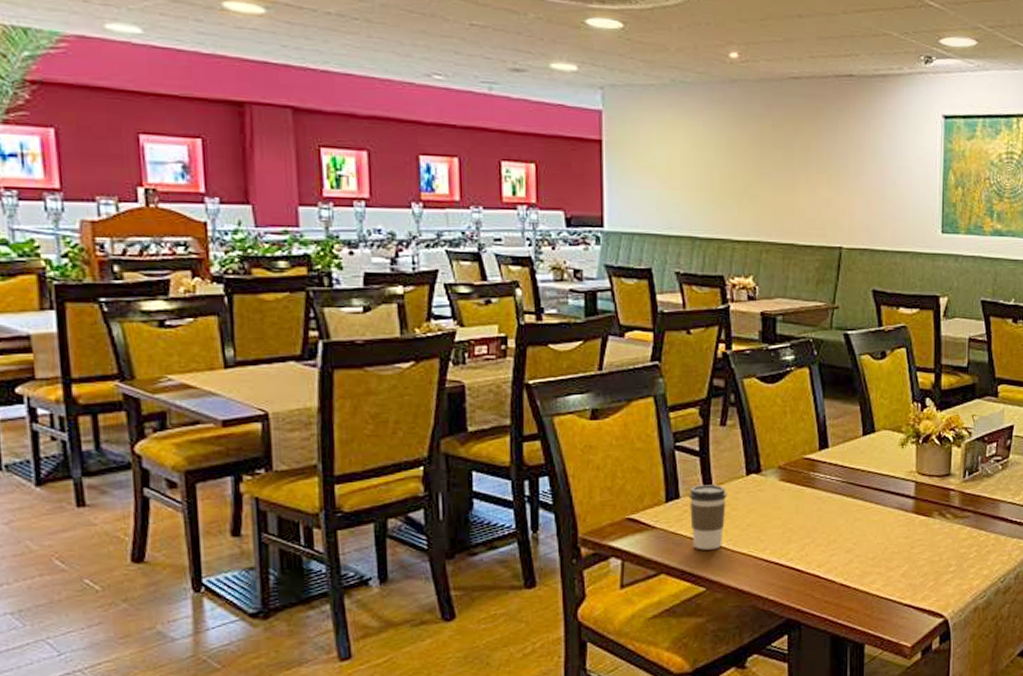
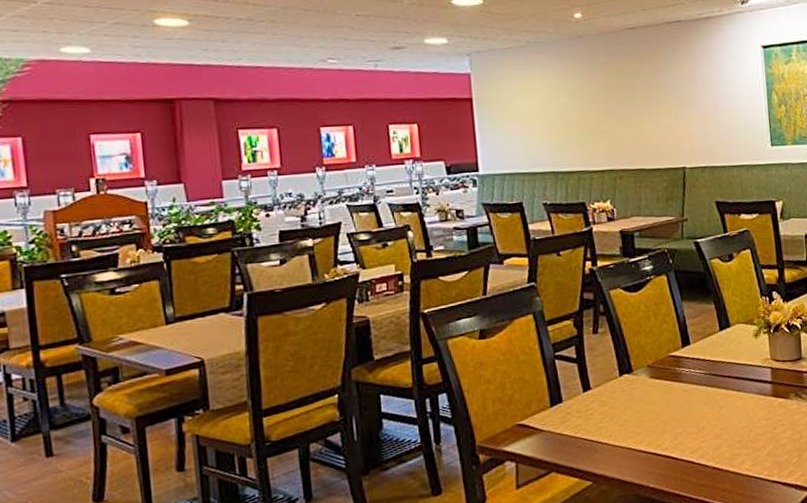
coffee cup: present [688,485,728,550] -> none [570,387,605,447]

